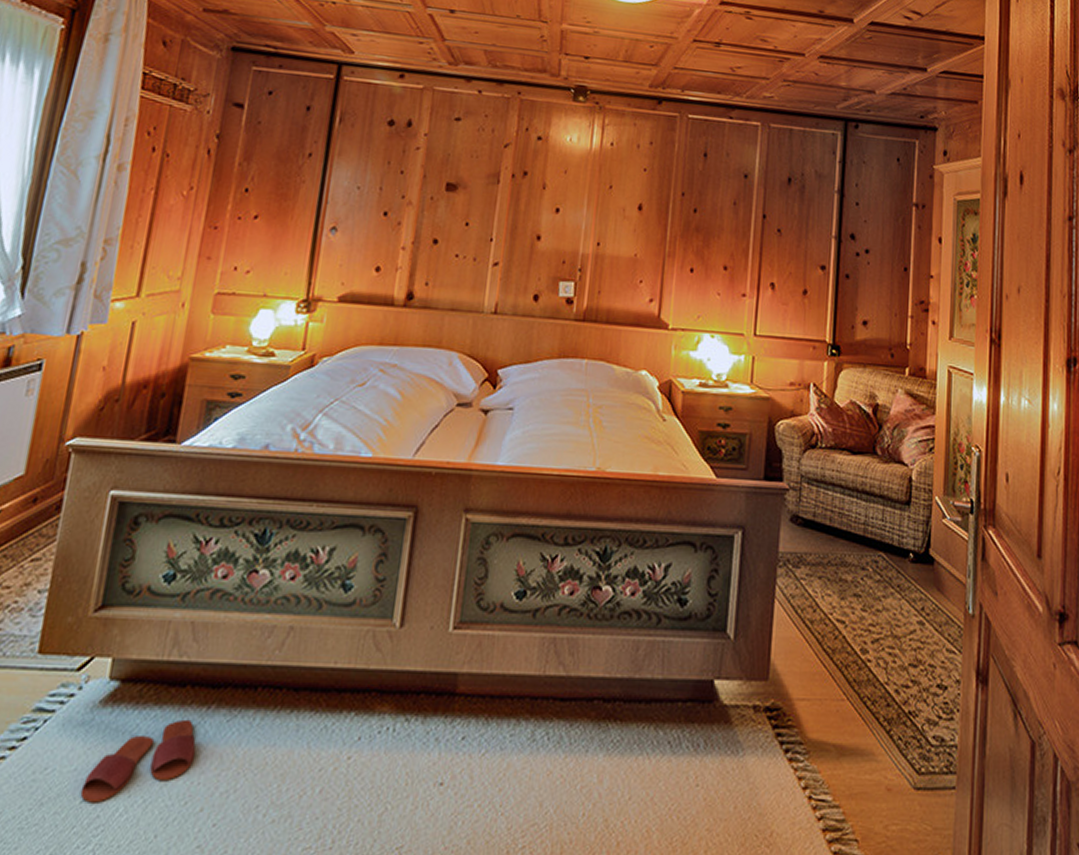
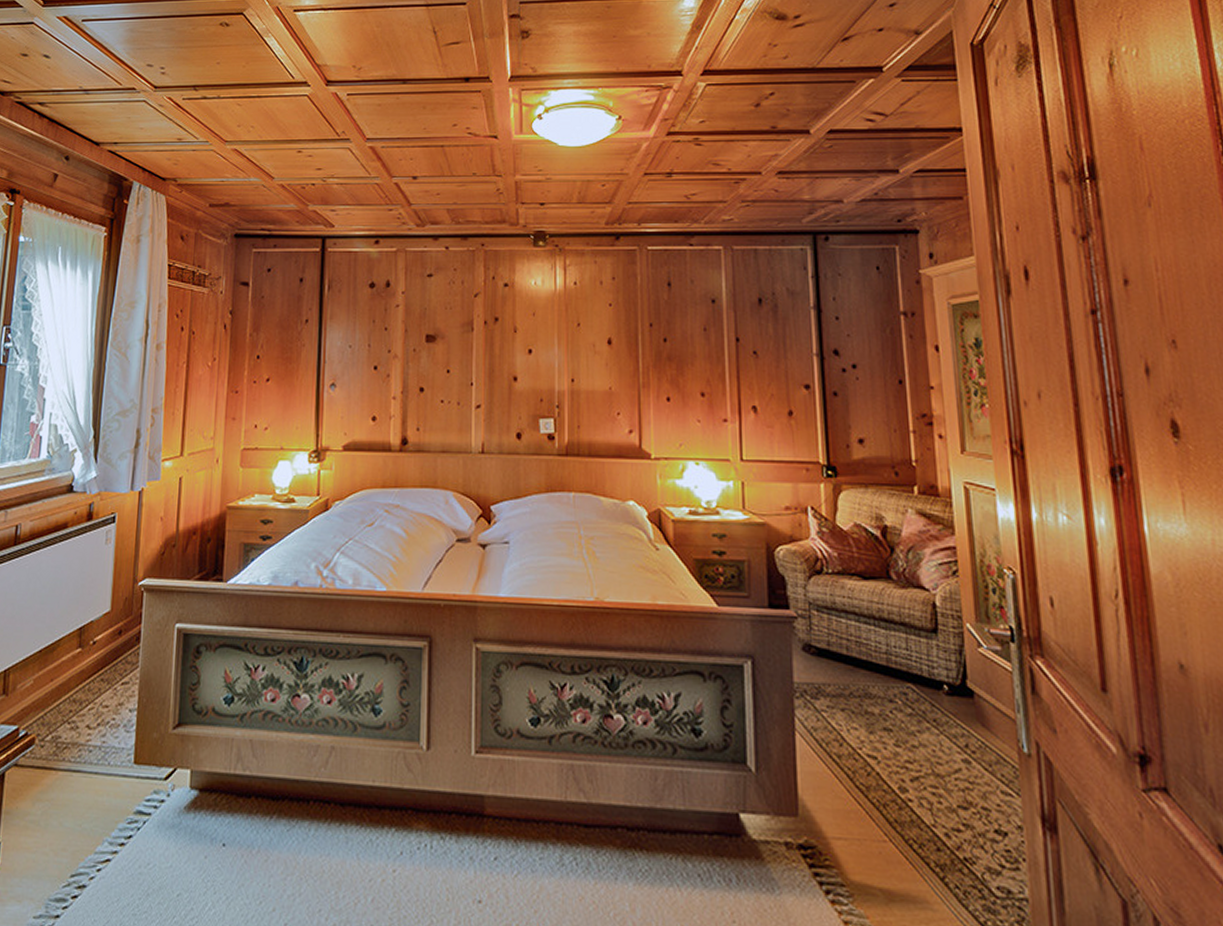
slippers: present [80,719,196,803] -> none [176,827,265,897]

